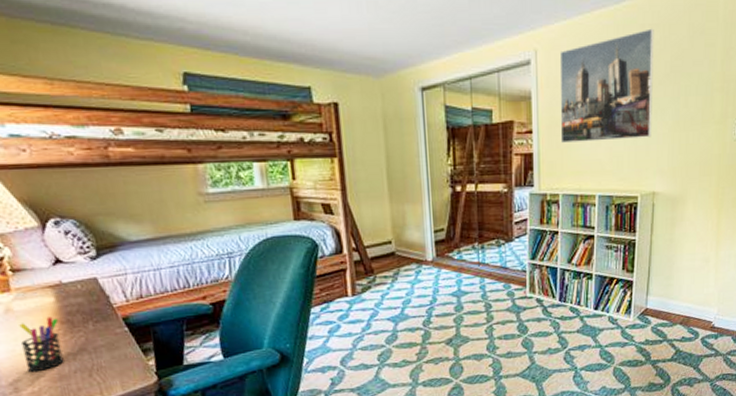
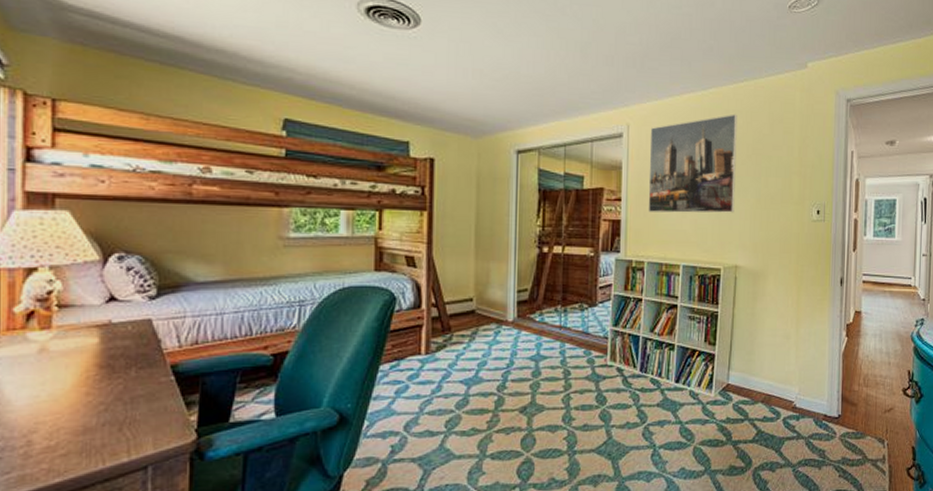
pen holder: present [19,316,64,373] -> none [47,359,98,423]

